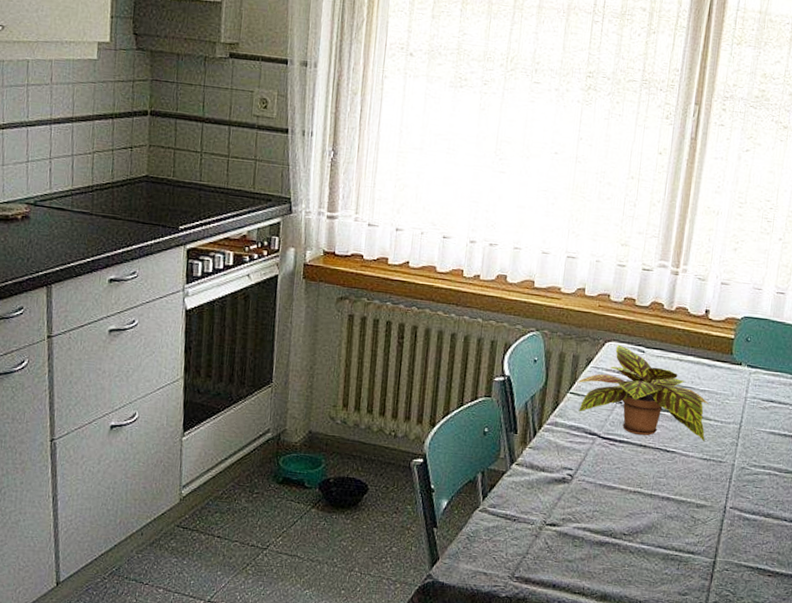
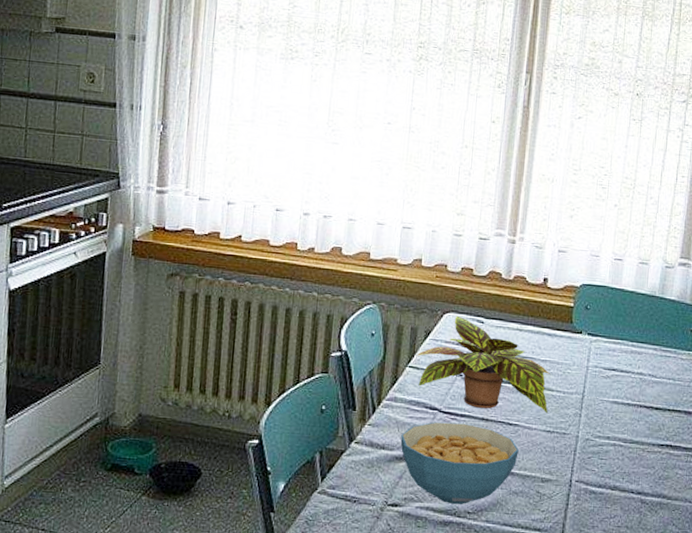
cereal bowl: none [560,446,675,527] -> present [400,422,519,505]

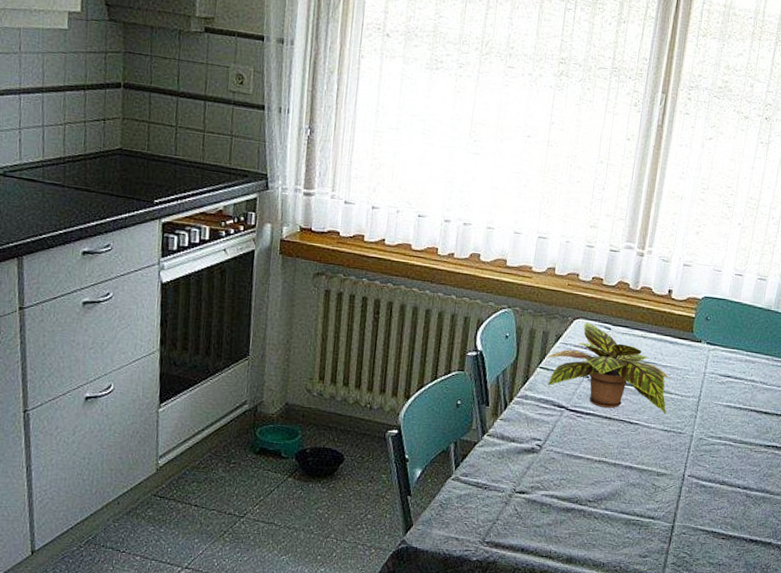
cereal bowl: present [400,422,519,505] -> none [529,418,638,494]

